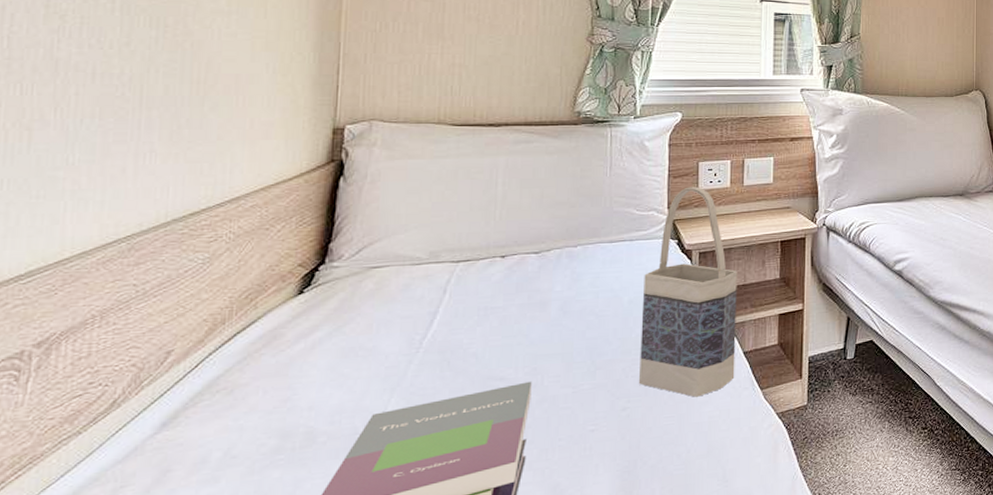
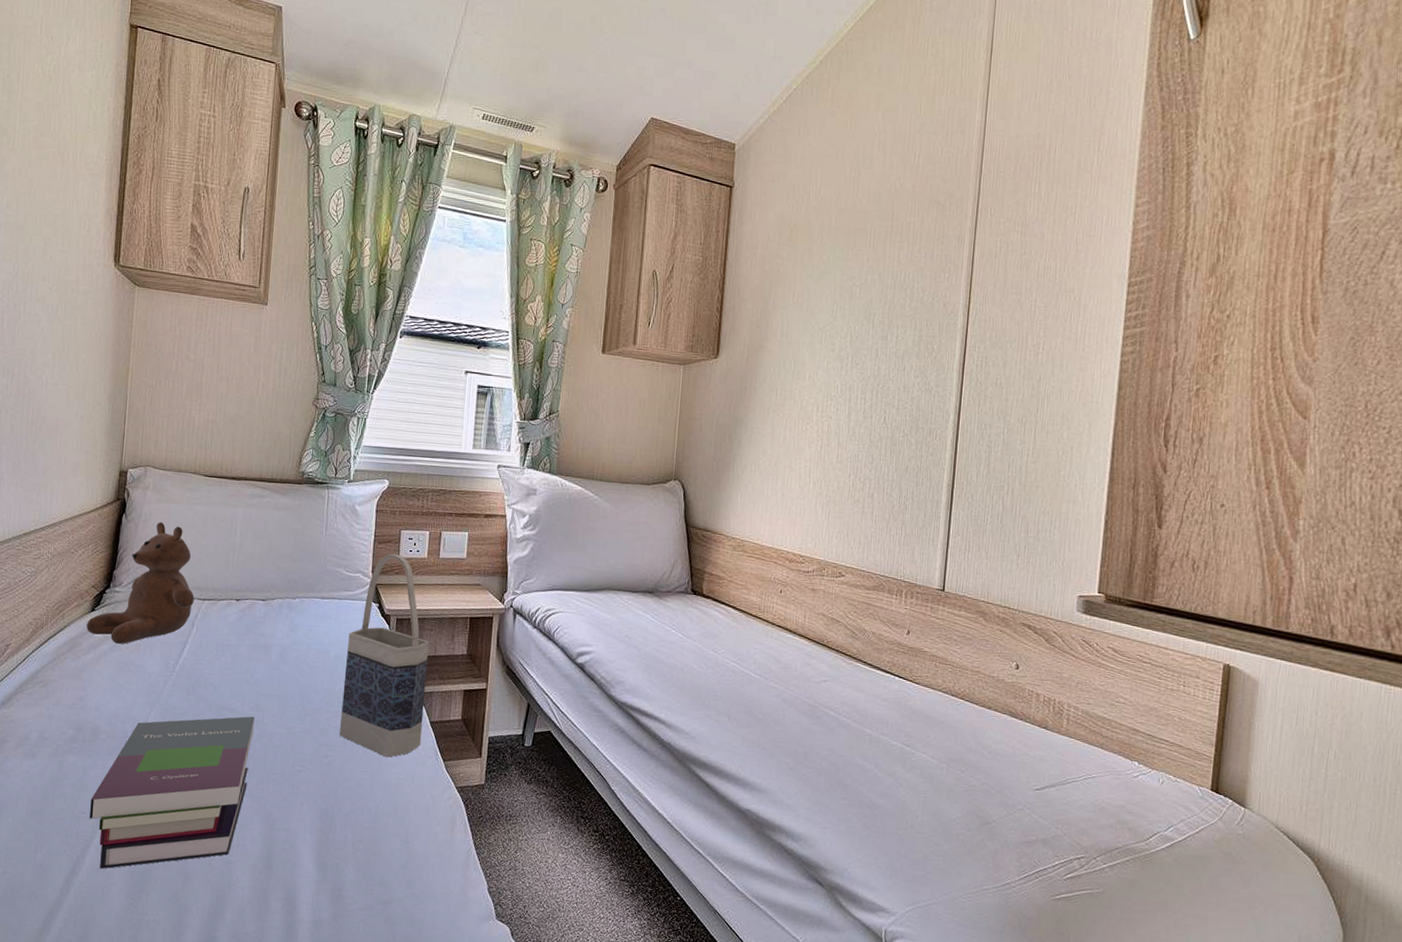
teddy bear: none [292,181,445,328] -> present [87,522,195,645]

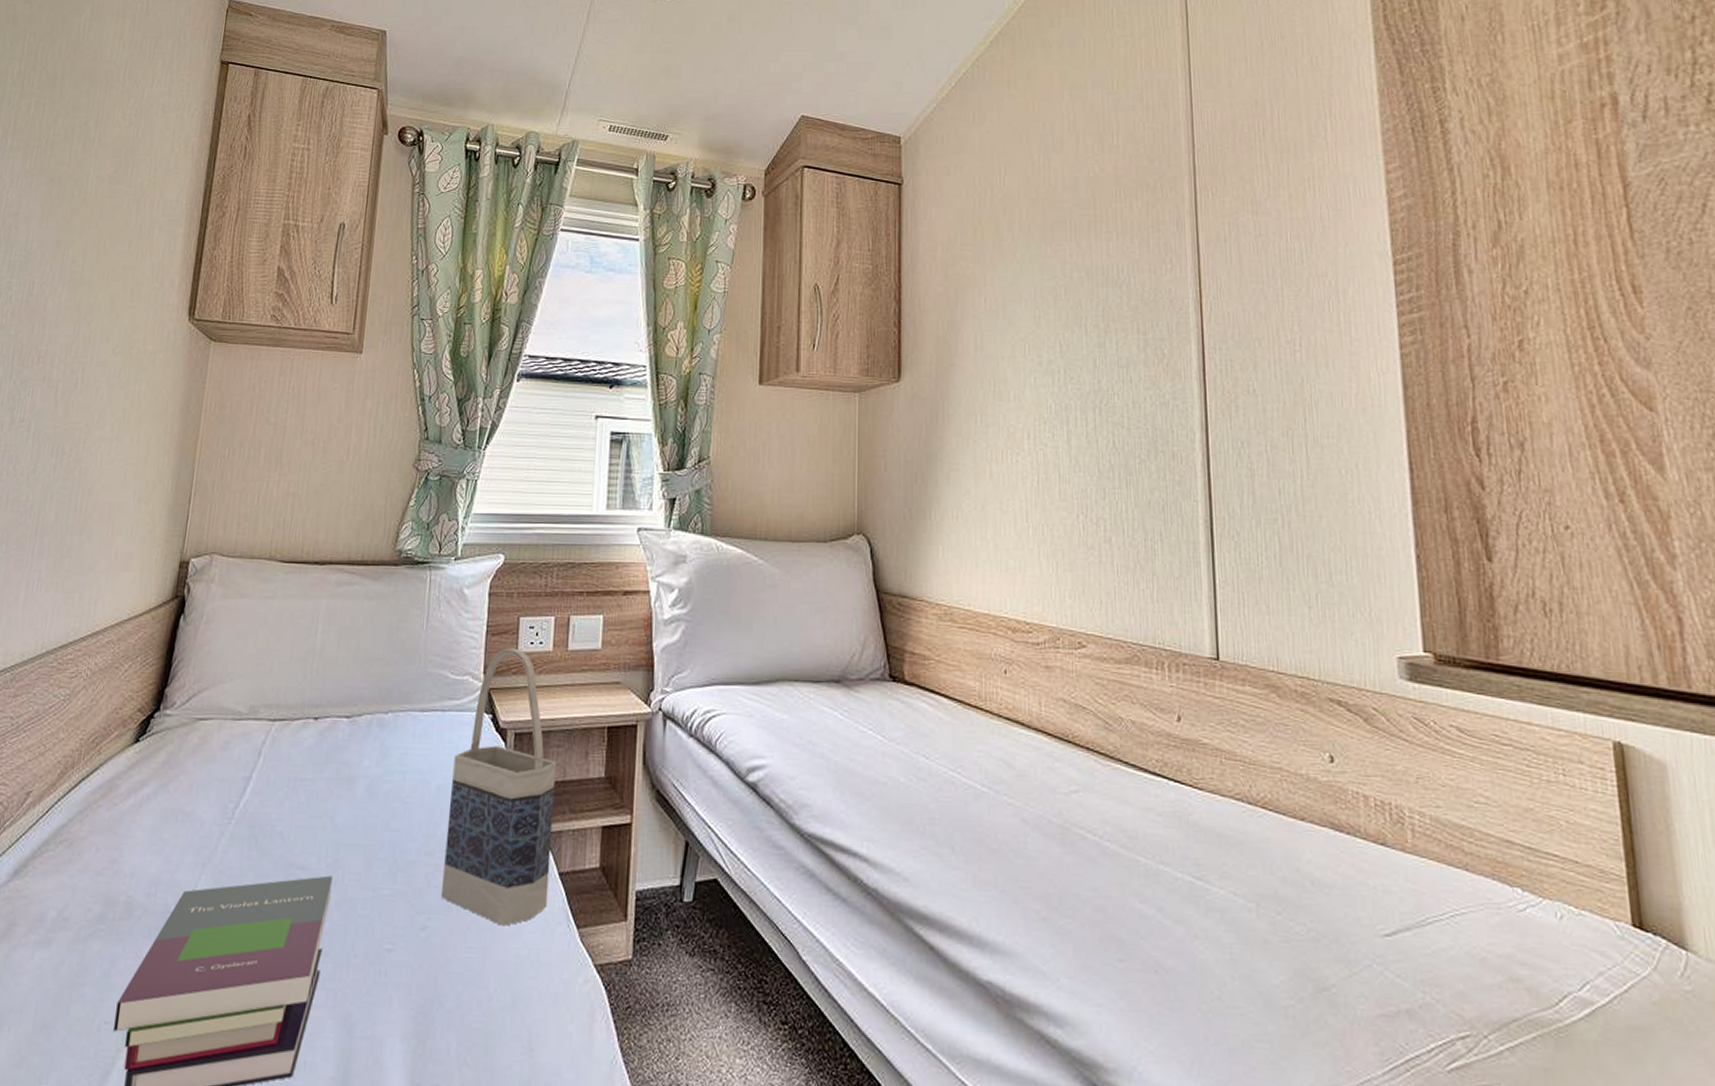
teddy bear: present [87,522,195,645] -> none [127,623,263,786]

